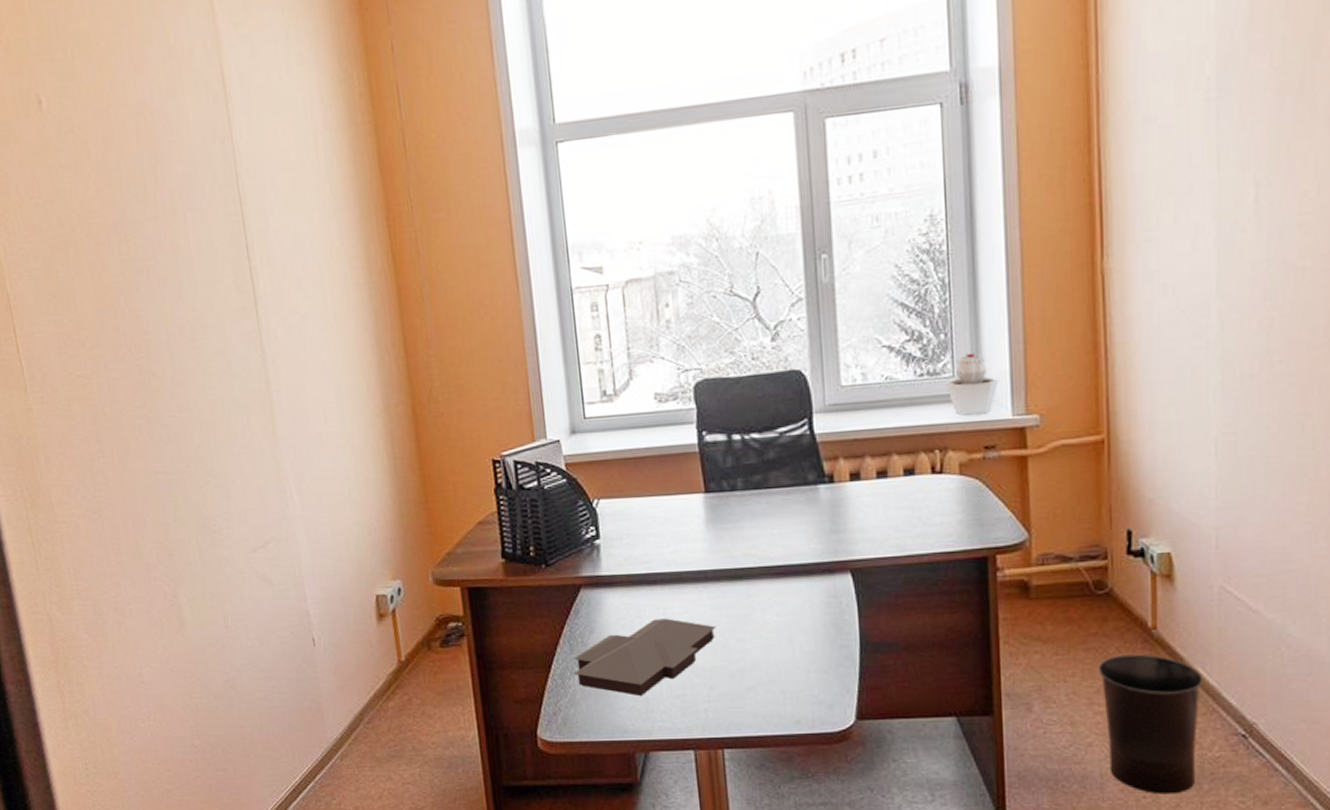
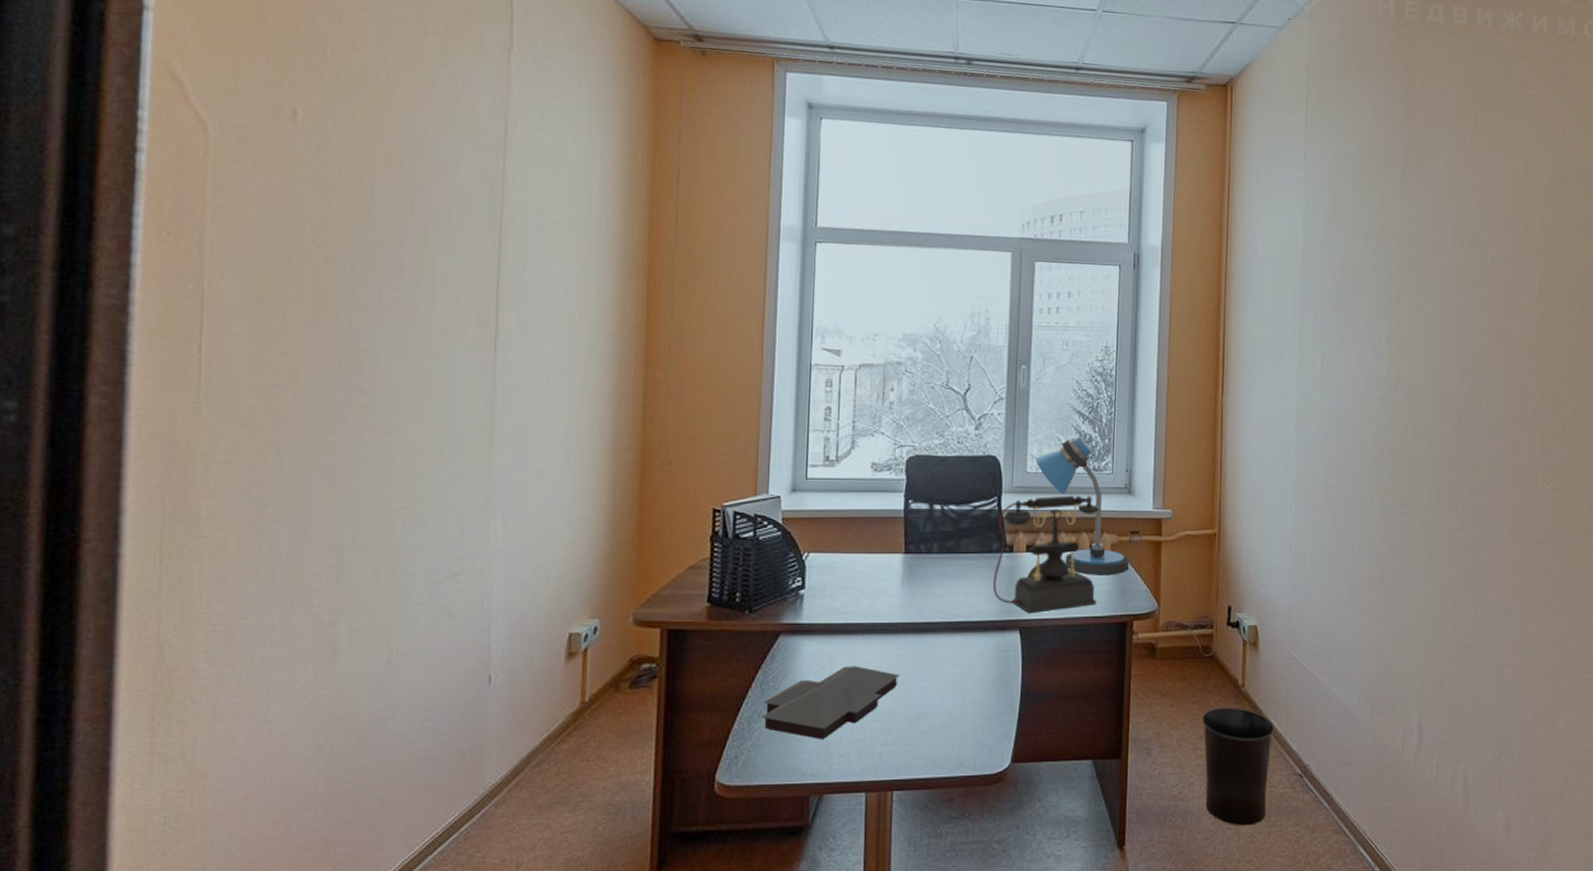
telephone: none [812,407,945,553] -> present [992,495,1101,614]
desk lamp: none [851,334,984,504] -> present [1035,436,1129,575]
potted cactus: present [946,353,999,417] -> none [1107,457,1145,507]

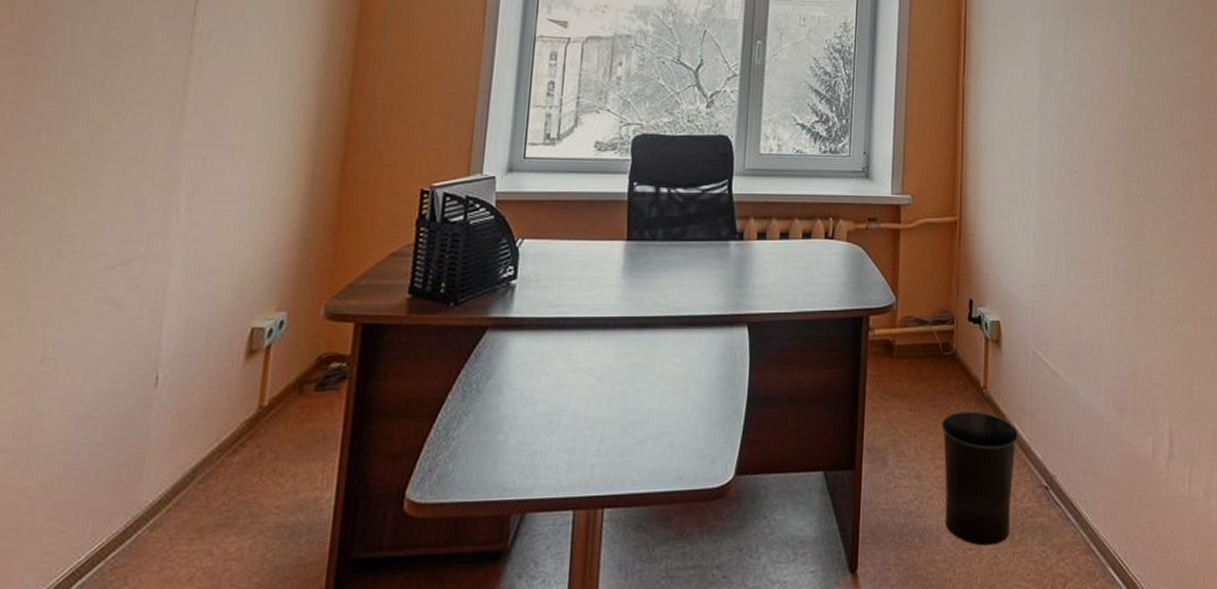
papers: present [761,666,900,739] -> none [461,365,617,449]
telephone: present [992,495,1101,614] -> none [720,179,837,308]
desk lamp: present [1035,436,1129,575] -> none [769,116,865,266]

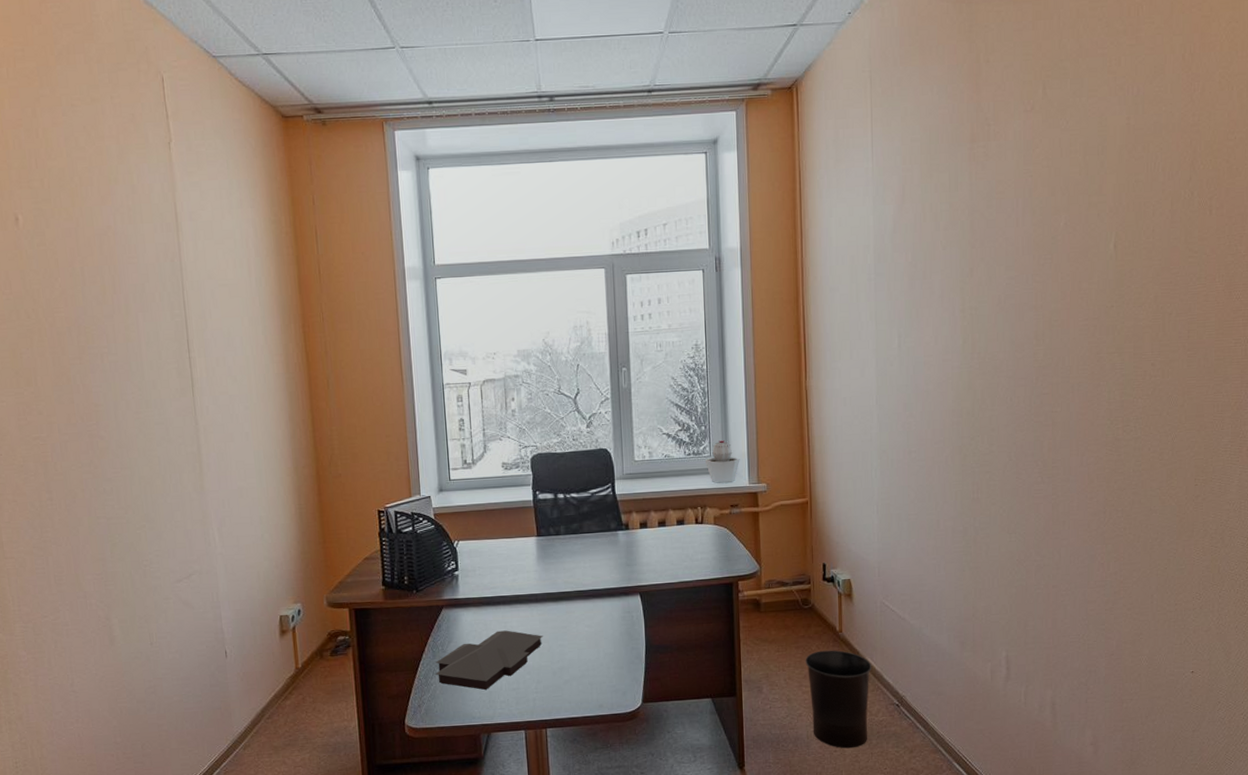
papers: none [461,365,617,449] -> present [435,630,543,690]
potted cactus: none [843,138,884,192] -> present [706,440,740,484]

